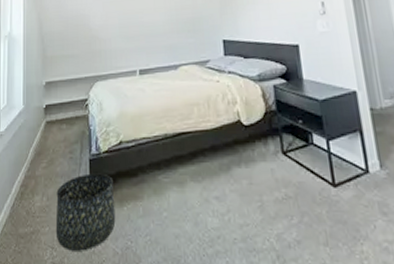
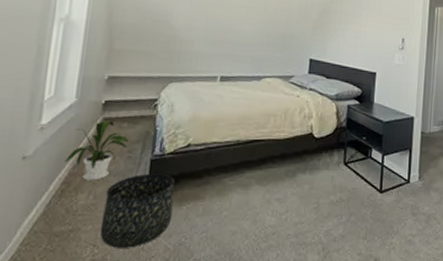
house plant: none [21,124,68,183] -> present [65,121,129,181]

